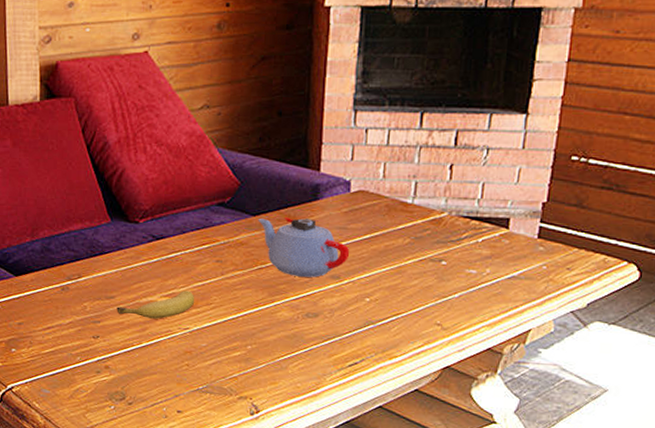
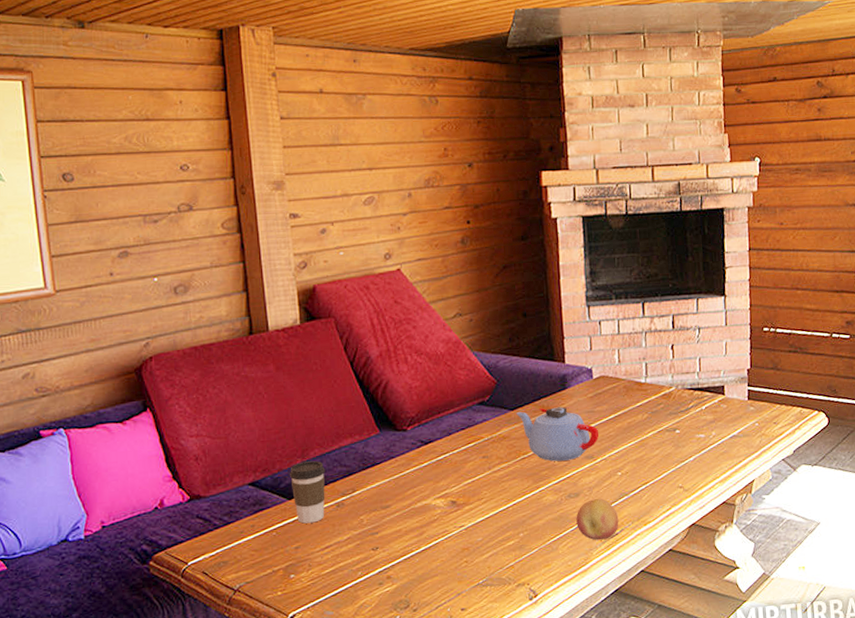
coffee cup: none [17,241,53,302] -> present [289,461,325,524]
fruit: present [116,290,195,319] -> none [393,489,467,523]
fruit: none [311,322,361,367] -> present [576,498,619,541]

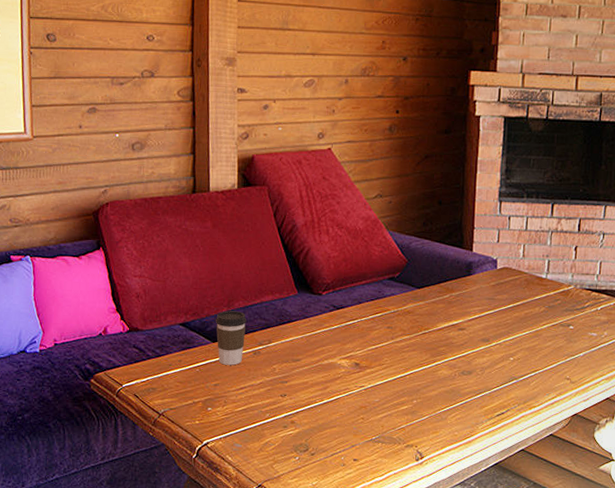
teapot: present [516,407,599,462] -> none [422,290,497,341]
fruit: present [576,498,619,541] -> none [466,378,506,417]

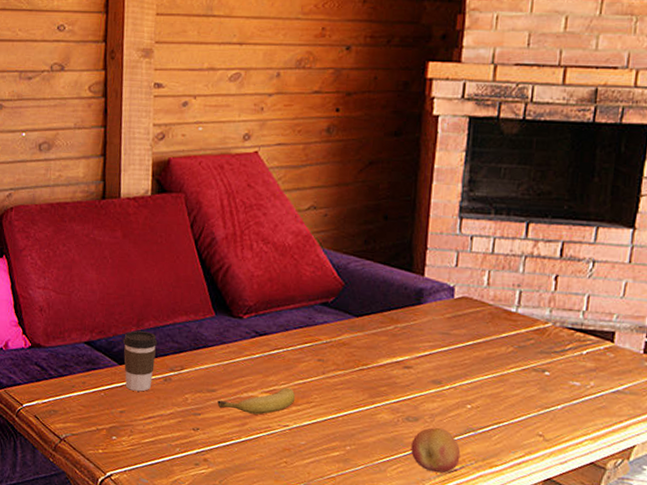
fruit: none [302,353,369,379] -> present [217,387,296,415]
fruit: none [466,378,506,417] -> present [411,427,461,474]

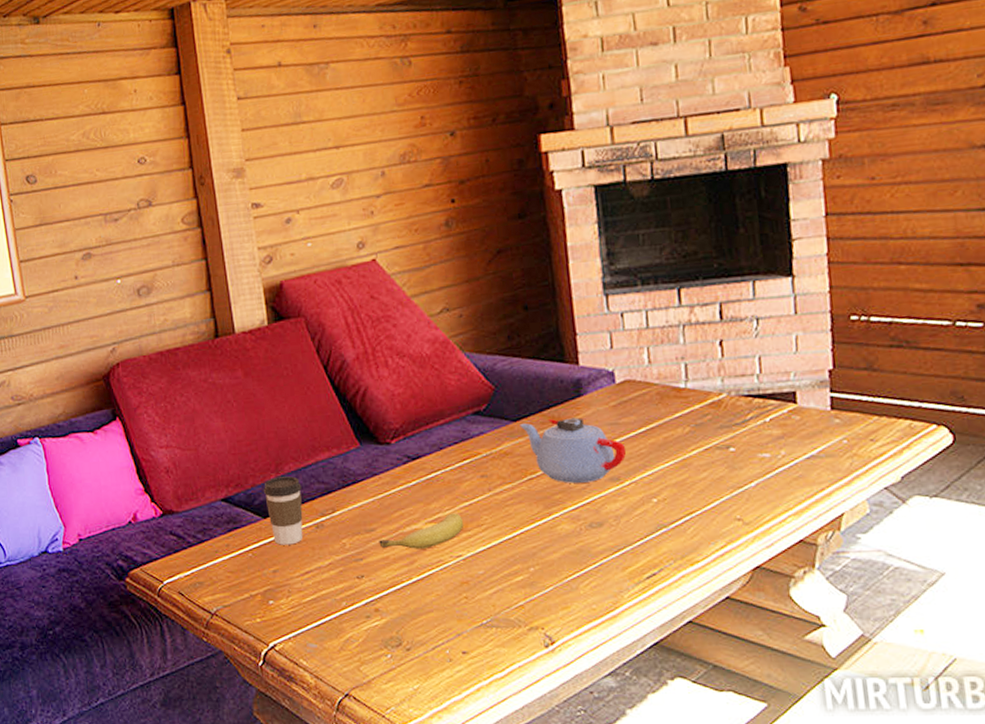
teapot: none [361,320,452,381] -> present [520,417,627,483]
fruit: present [411,427,461,474] -> none [600,529,657,581]

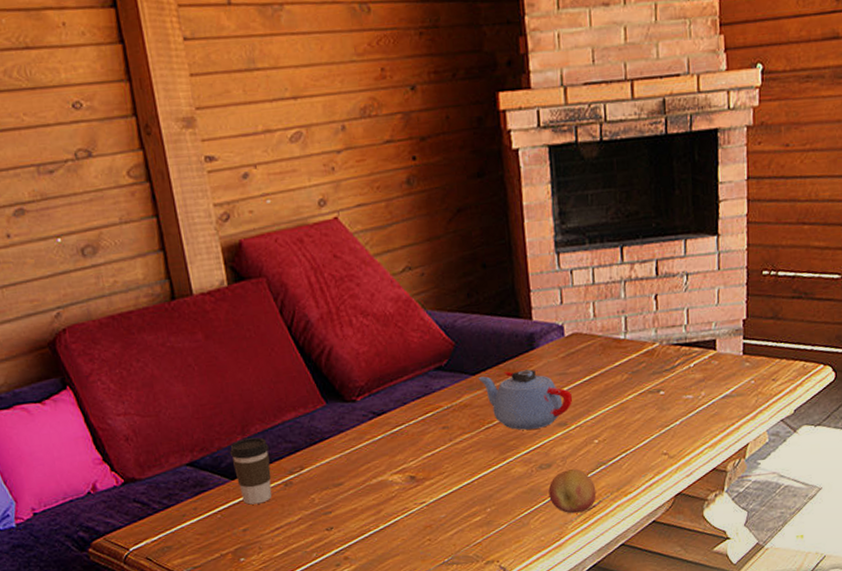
fruit: present [379,513,464,549] -> none [347,463,427,501]
fruit: none [600,529,657,581] -> present [548,468,597,514]

